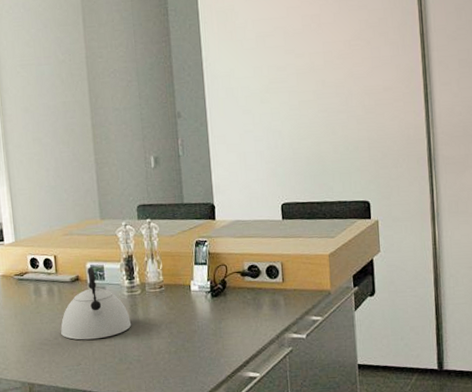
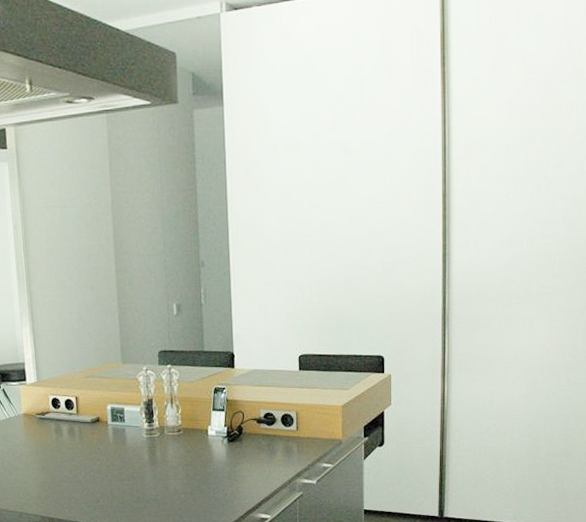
kettle: present [61,267,132,340] -> none [81,409,150,479]

